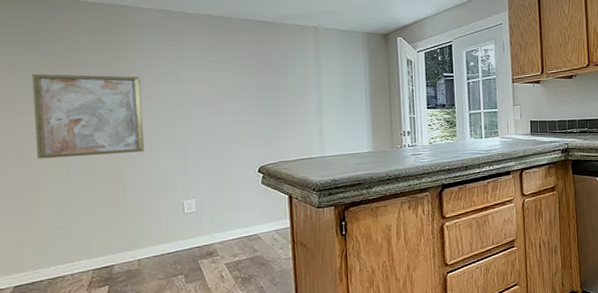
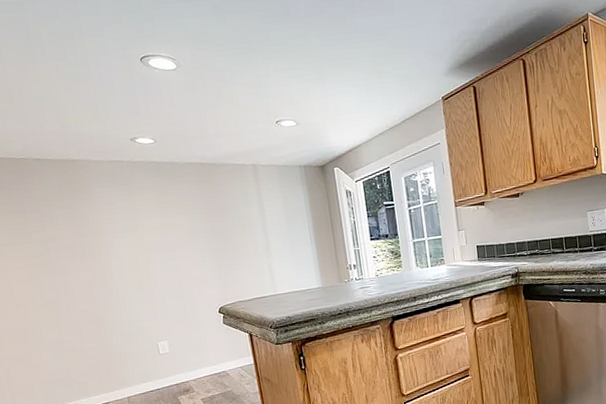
wall art: present [32,74,144,159] -> none [14,228,118,310]

